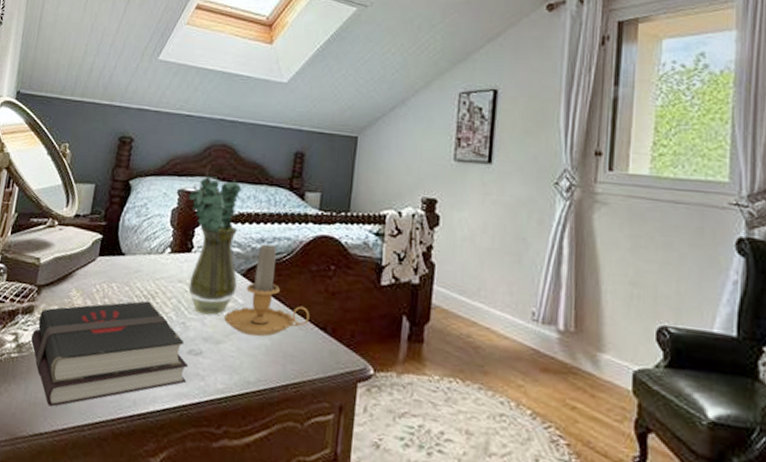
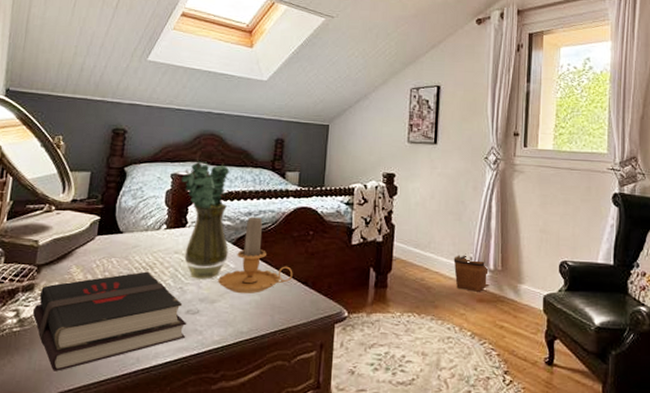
bicycle basket: none [510,306,562,359] -> present [453,253,492,292]

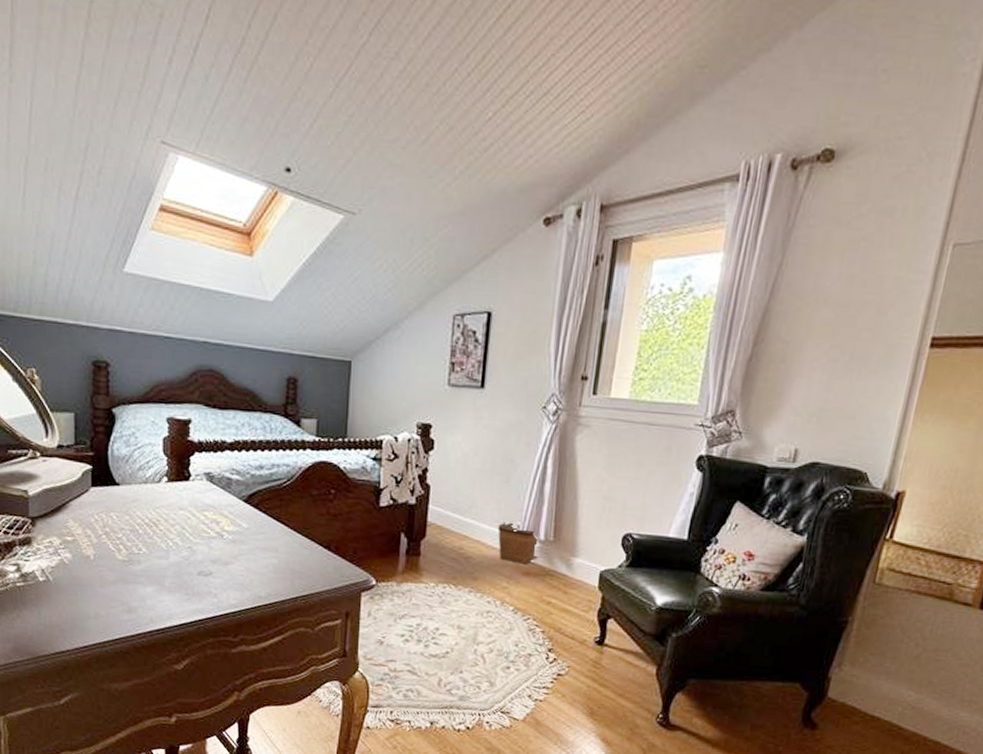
hardback book: present [32,271,187,372] -> none [33,528,200,628]
vase: present [181,157,230,279] -> none [179,398,239,540]
candle: present [218,214,293,295] -> none [230,468,313,557]

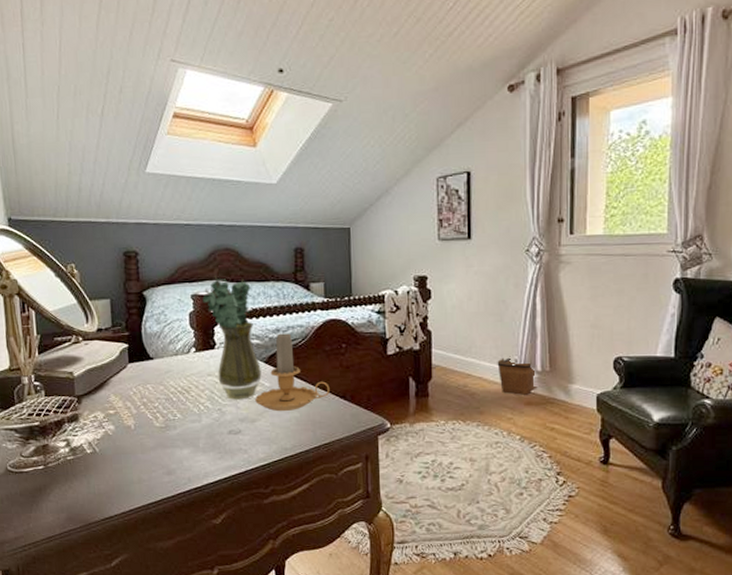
vase: none [179,398,239,540] -> present [202,275,262,400]
candle: none [230,468,313,557] -> present [255,330,330,412]

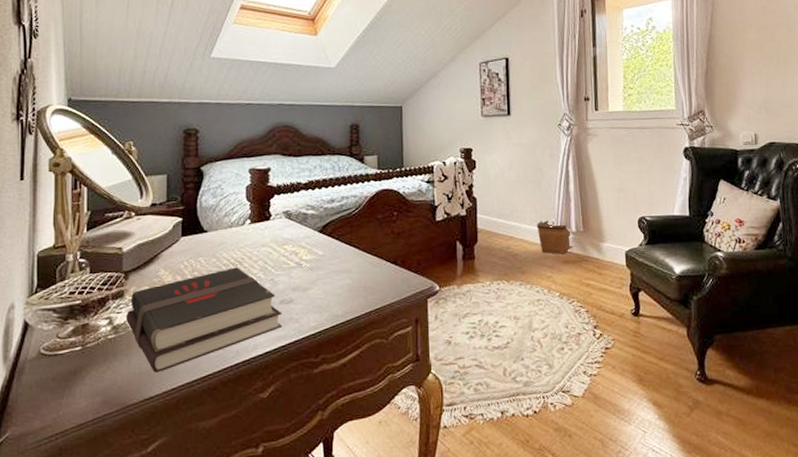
hardback book: none [81,395,232,494] -> present [125,267,283,373]
vase: present [202,275,262,400] -> none [260,150,315,269]
candle: present [255,330,330,412] -> none [308,201,382,280]

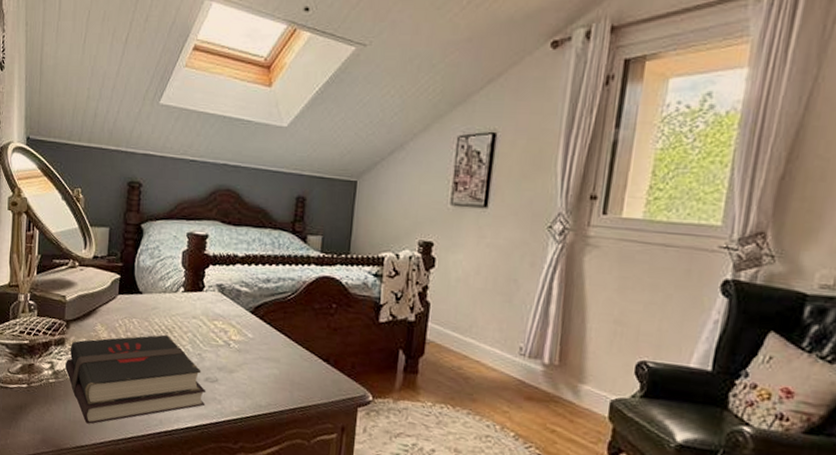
bicycle basket: present [536,219,576,254] -> none [499,342,545,389]

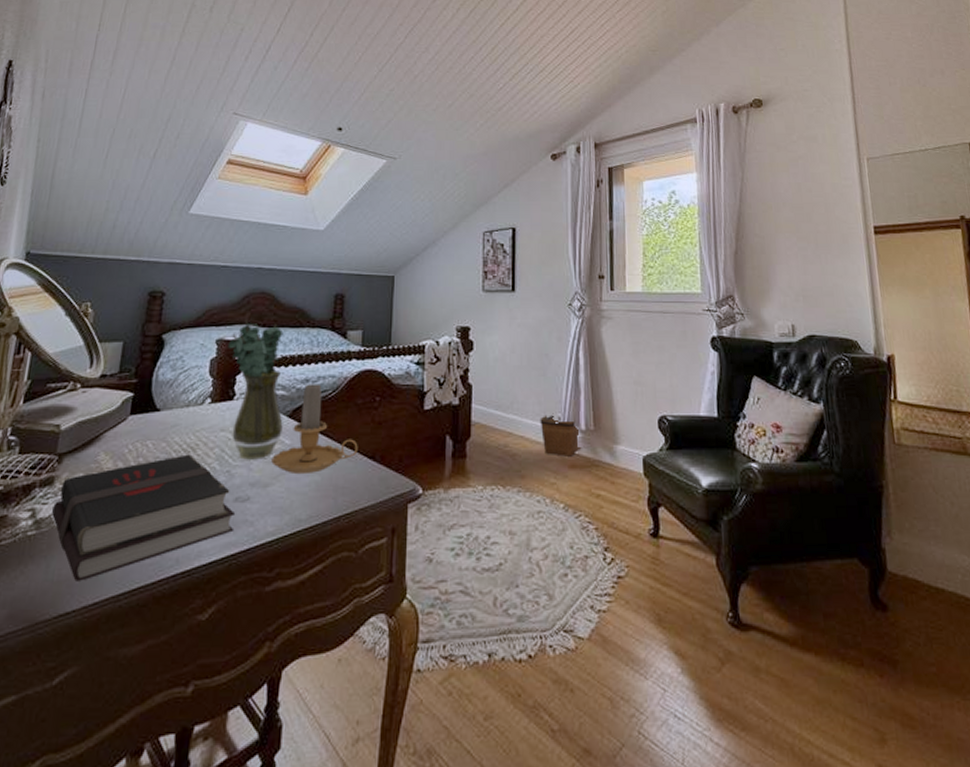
vase: none [197,215,247,348] -> present [228,319,284,460]
candle: none [236,281,314,368] -> present [271,381,358,475]
bicycle basket: none [499,342,545,389] -> present [540,413,585,457]

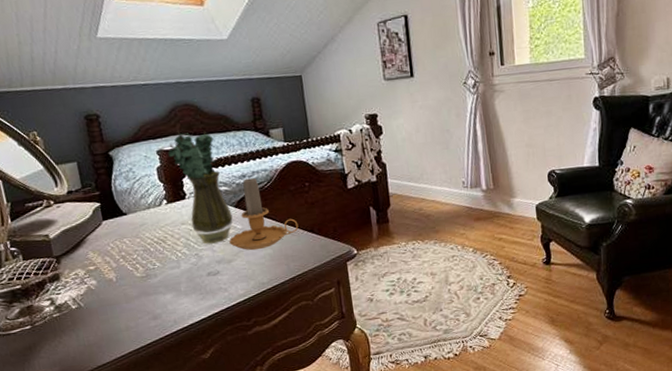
hardback book: present [51,454,236,581] -> none [65,245,214,344]
bicycle basket: present [540,413,585,457] -> none [447,179,487,212]

